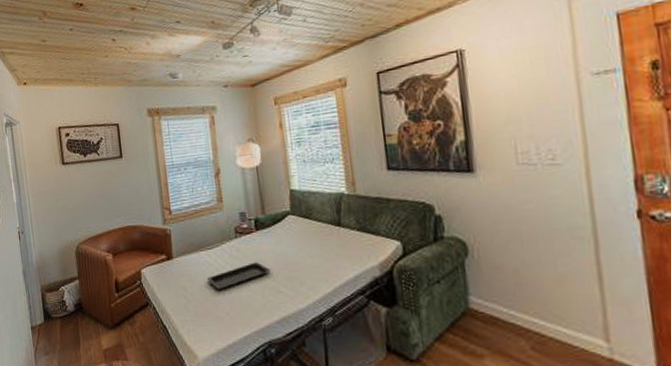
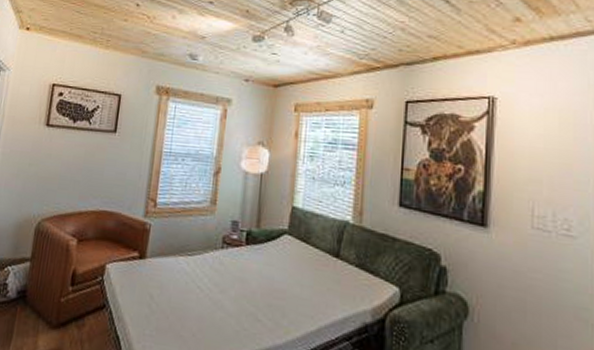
serving tray: present [206,262,270,289] -> none [178,280,252,305]

